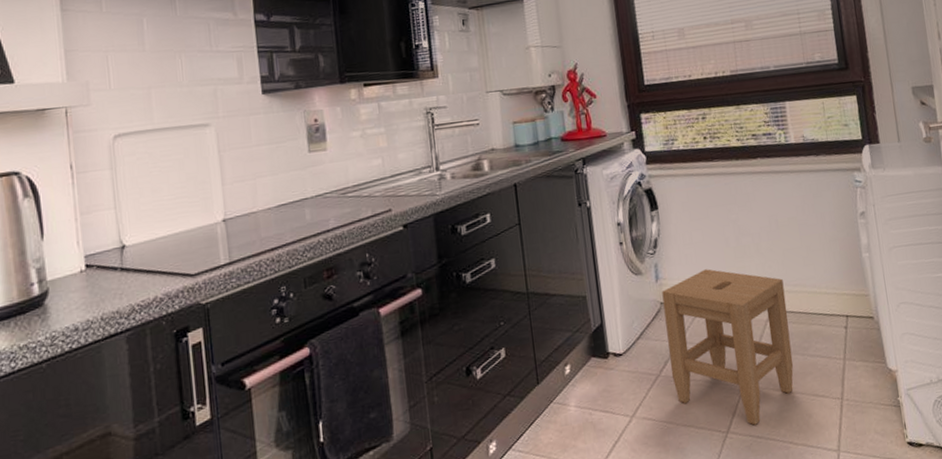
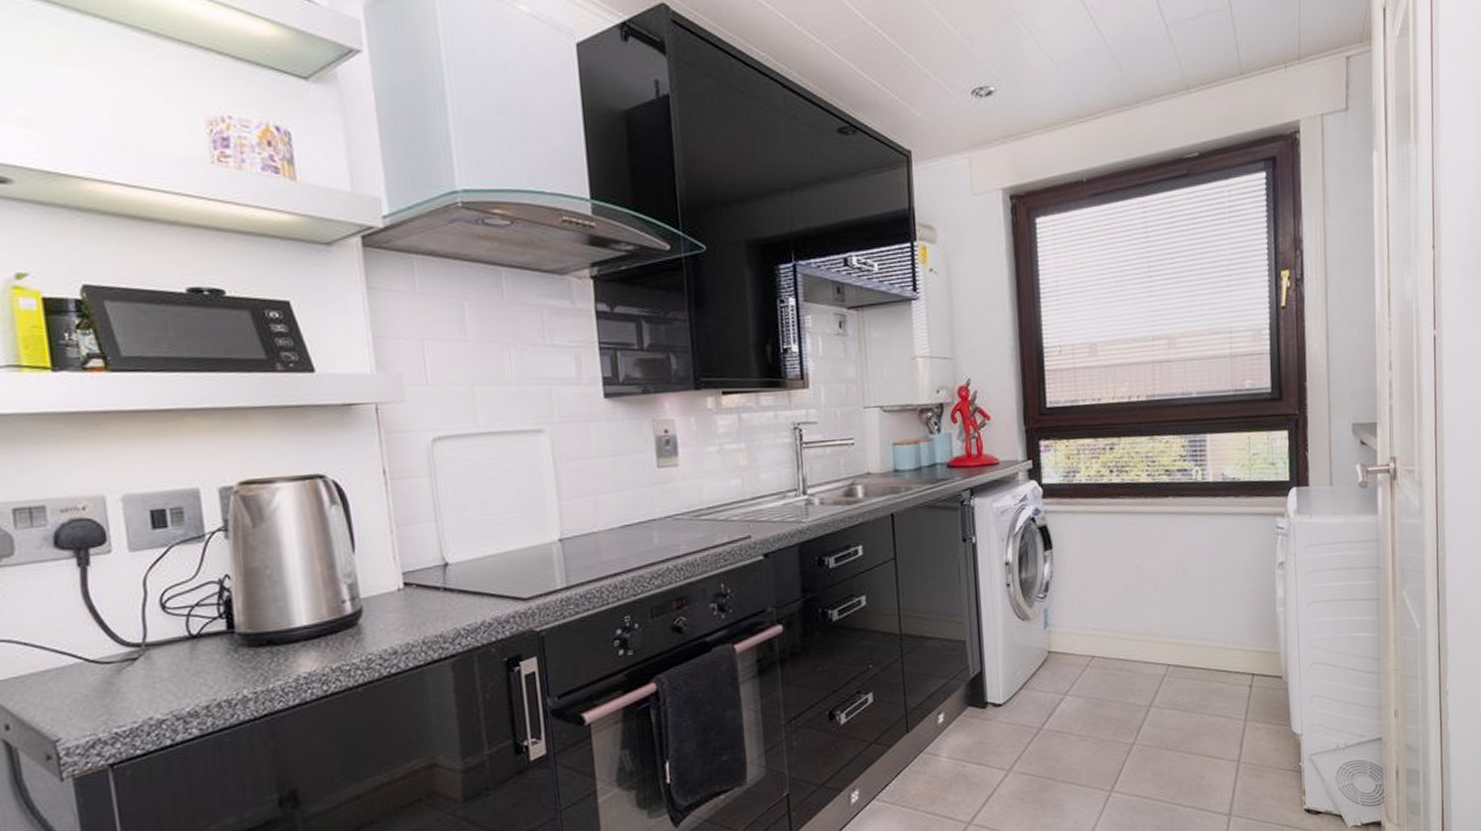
stool: present [662,269,794,425] -> none [1050,617,1189,785]

